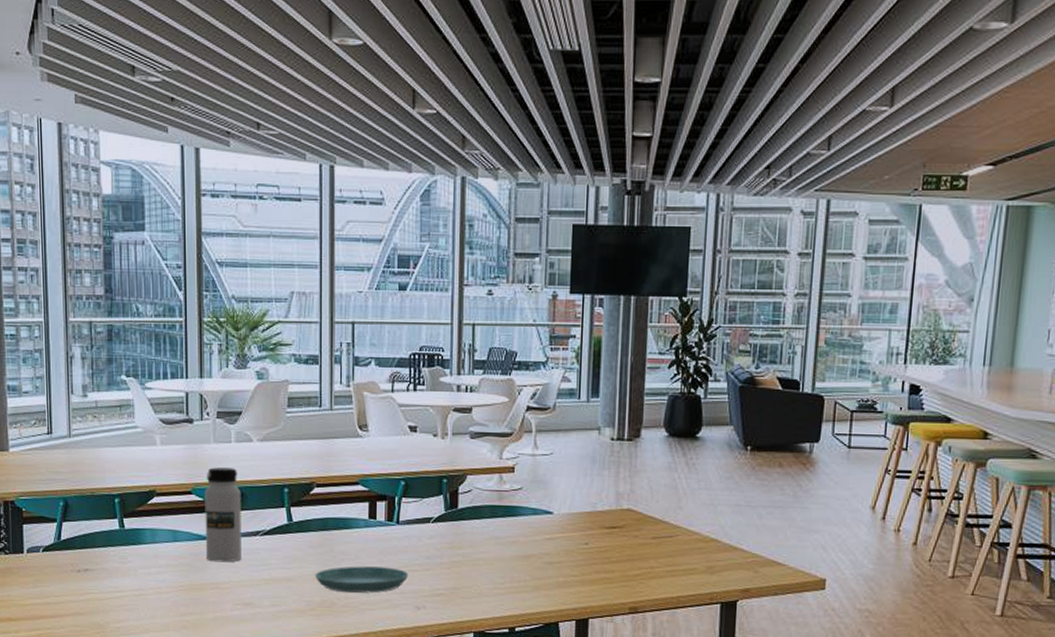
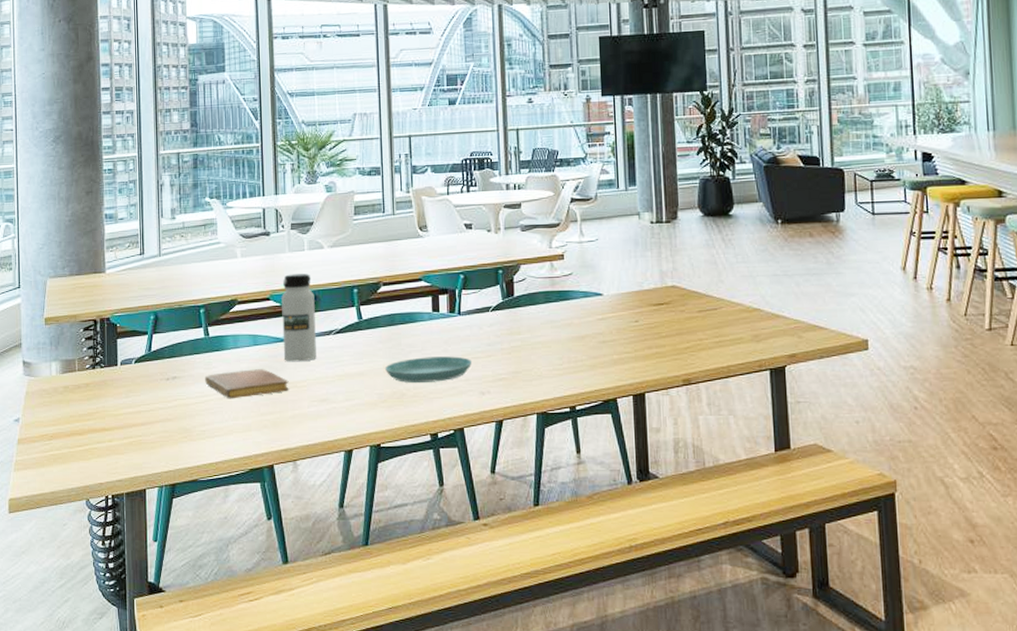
notebook: none [120,566,211,597] -> present [205,369,289,399]

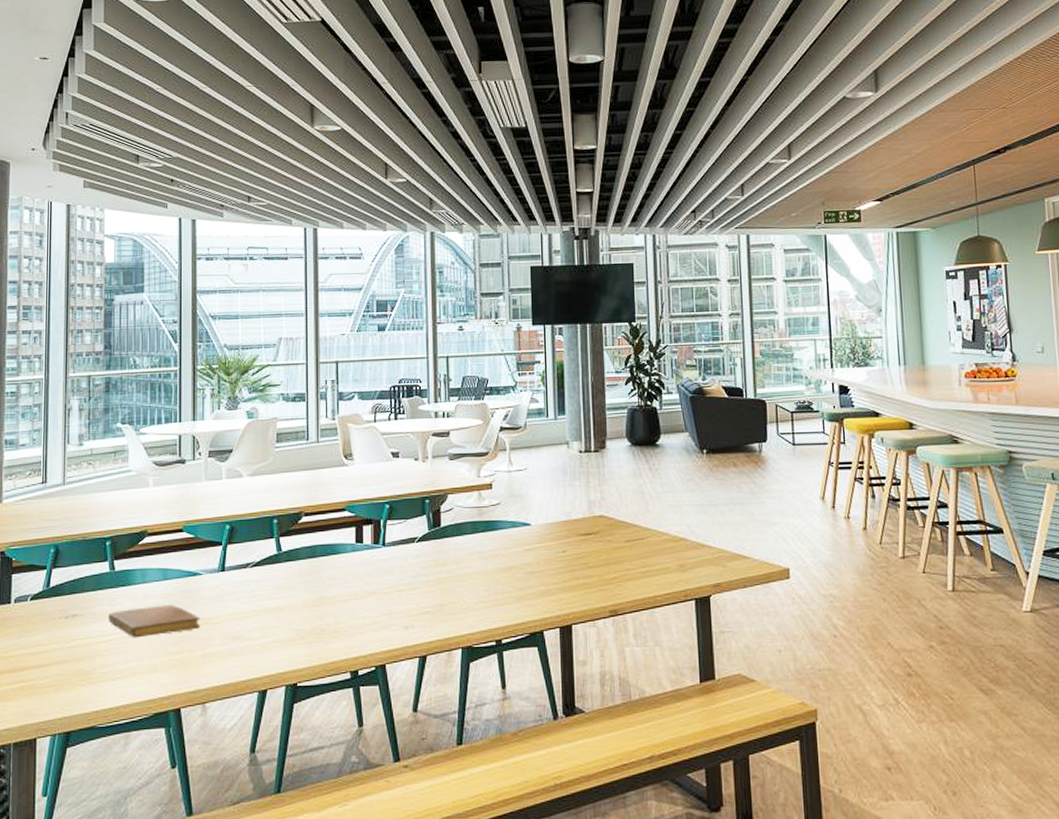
water bottle: present [281,274,316,362] -> none [195,503,231,597]
saucer: present [384,356,473,383] -> none [303,589,396,618]

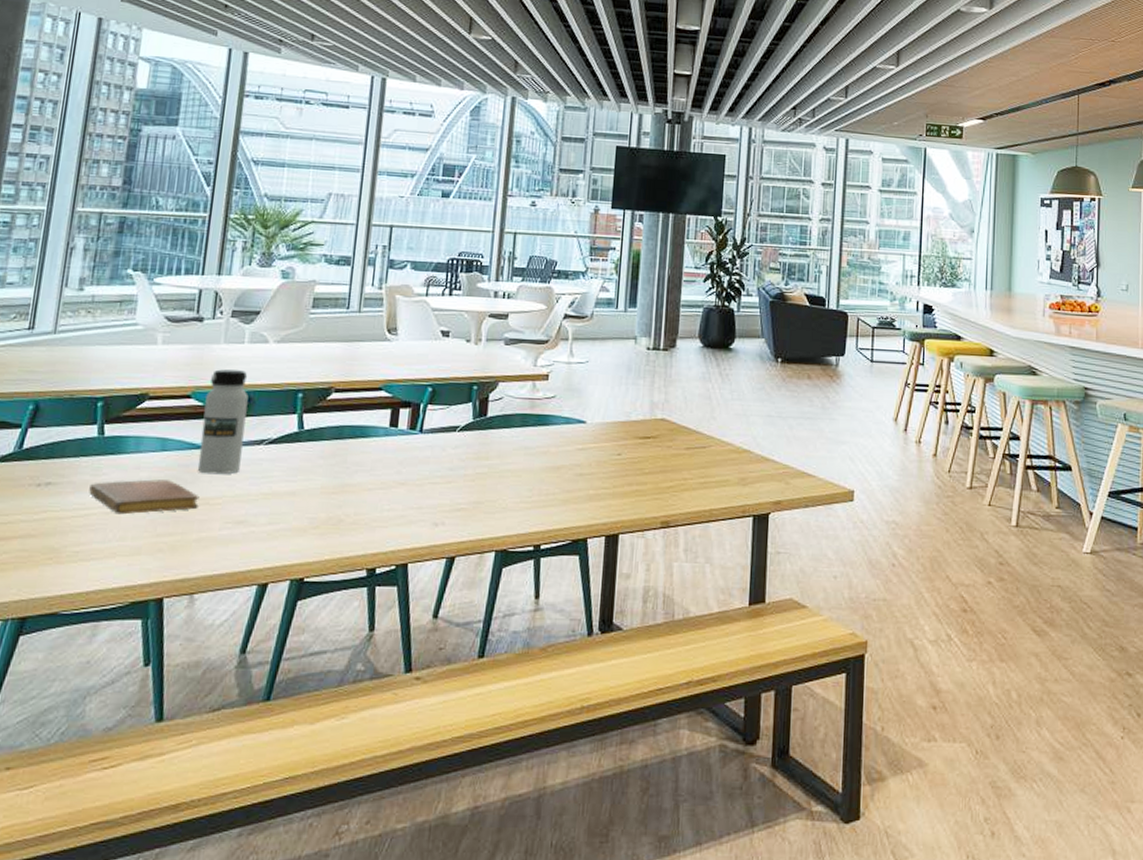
water bottle: none [195,503,231,597] -> present [197,369,249,475]

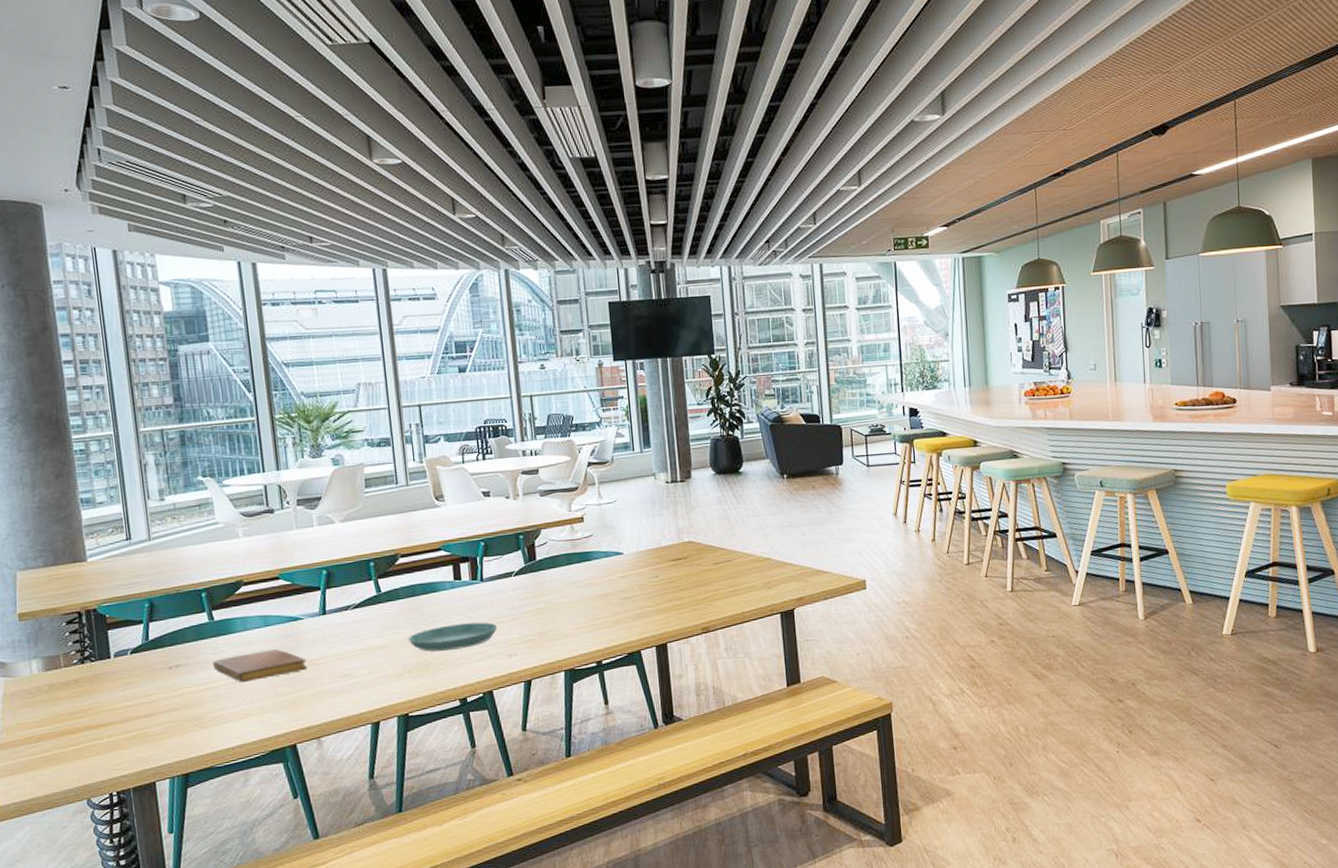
water bottle: present [197,369,249,475] -> none [292,550,335,641]
saucer: none [322,478,429,509] -> present [407,622,498,652]

